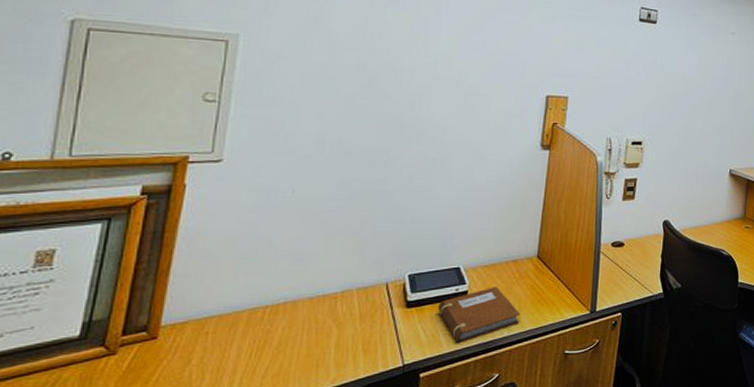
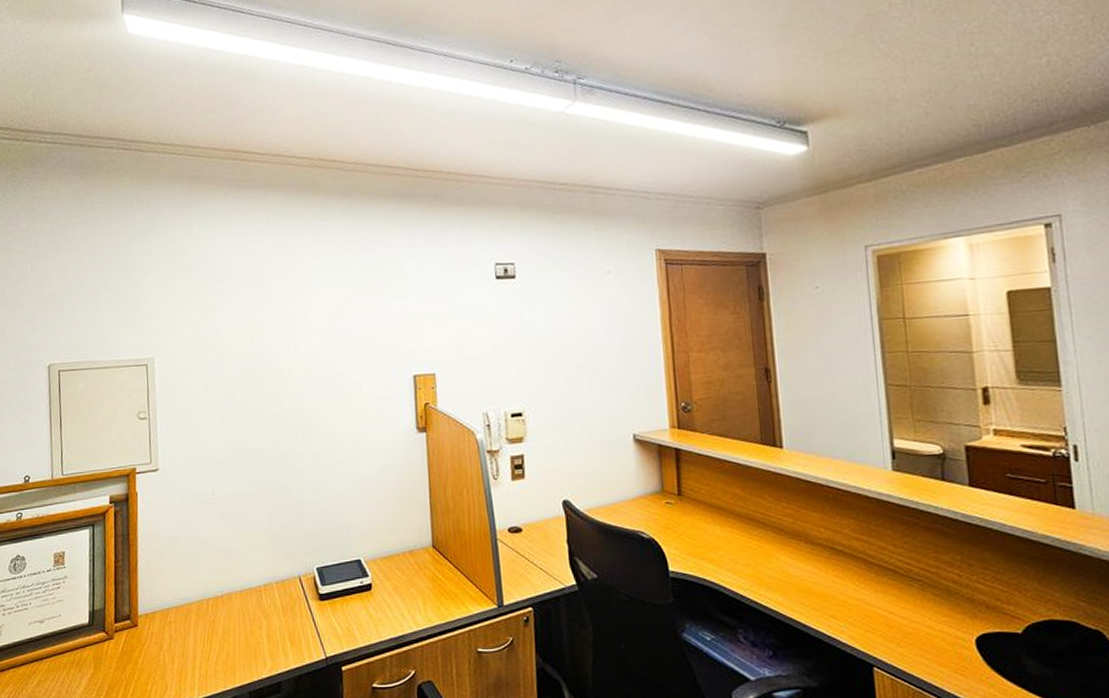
notebook: present [437,286,521,344] -> none [346,578,426,638]

